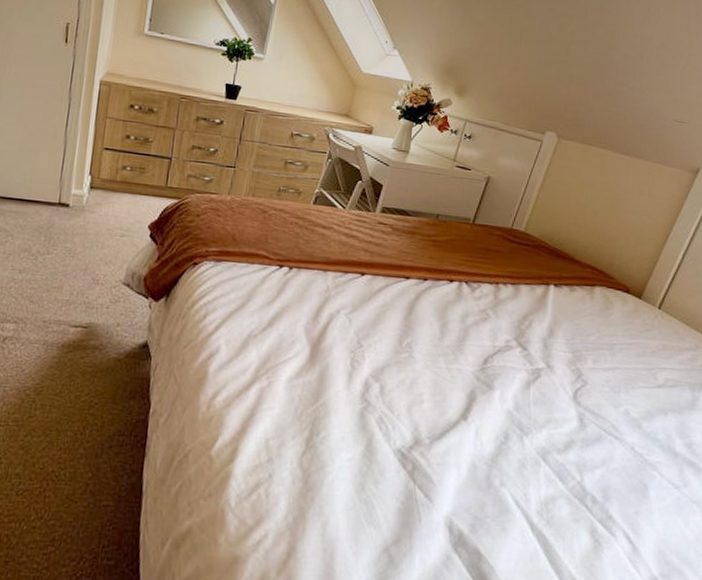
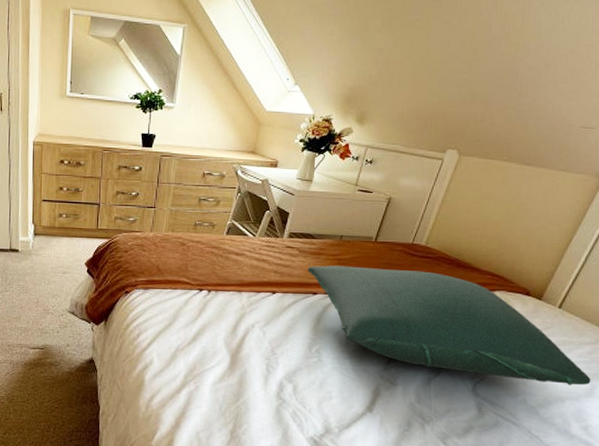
pillow: none [400,246,692,397] -> present [307,265,591,386]

